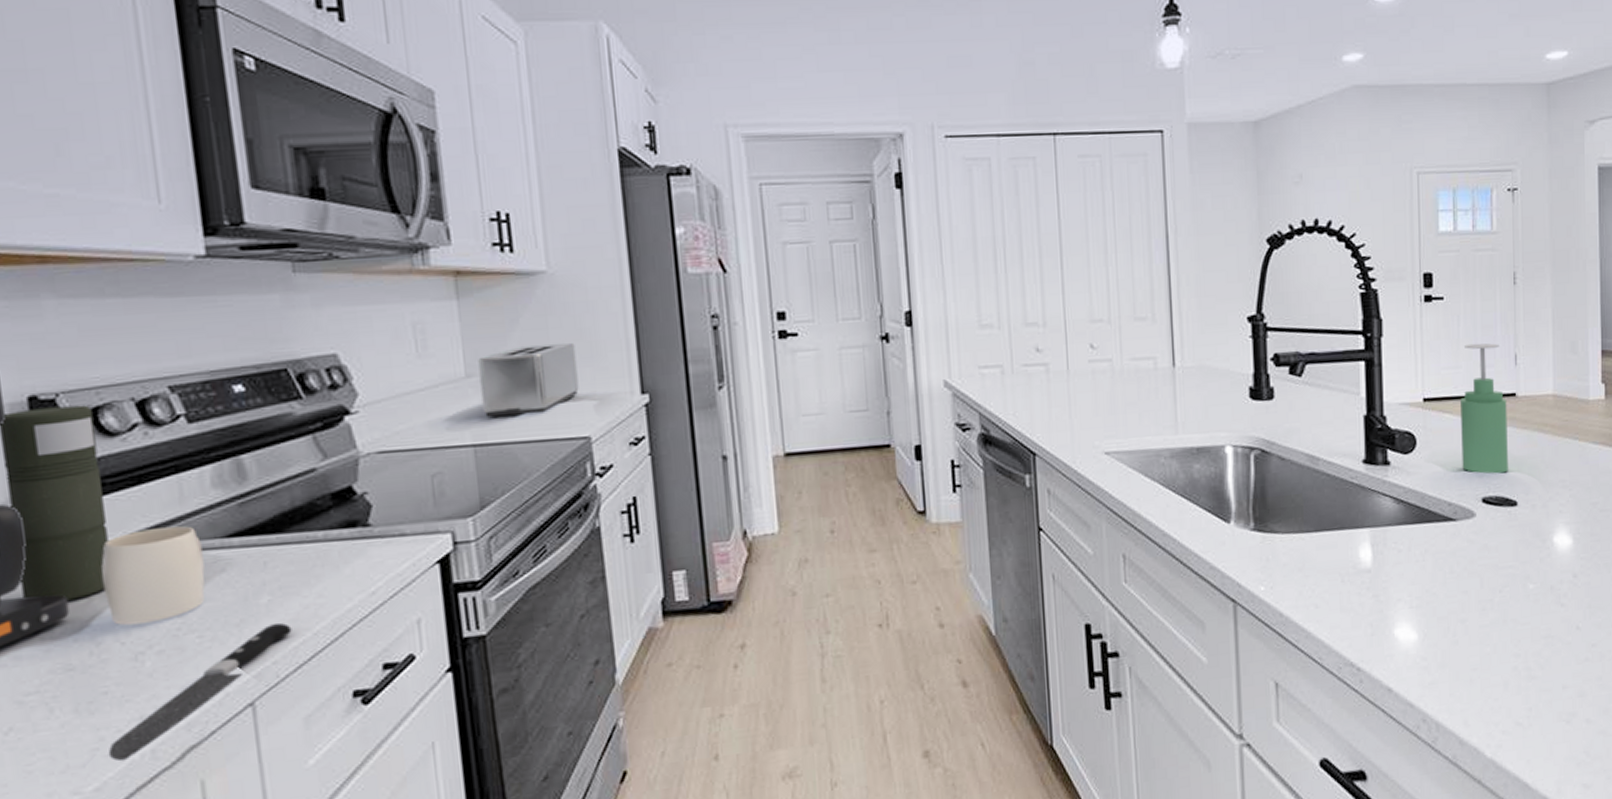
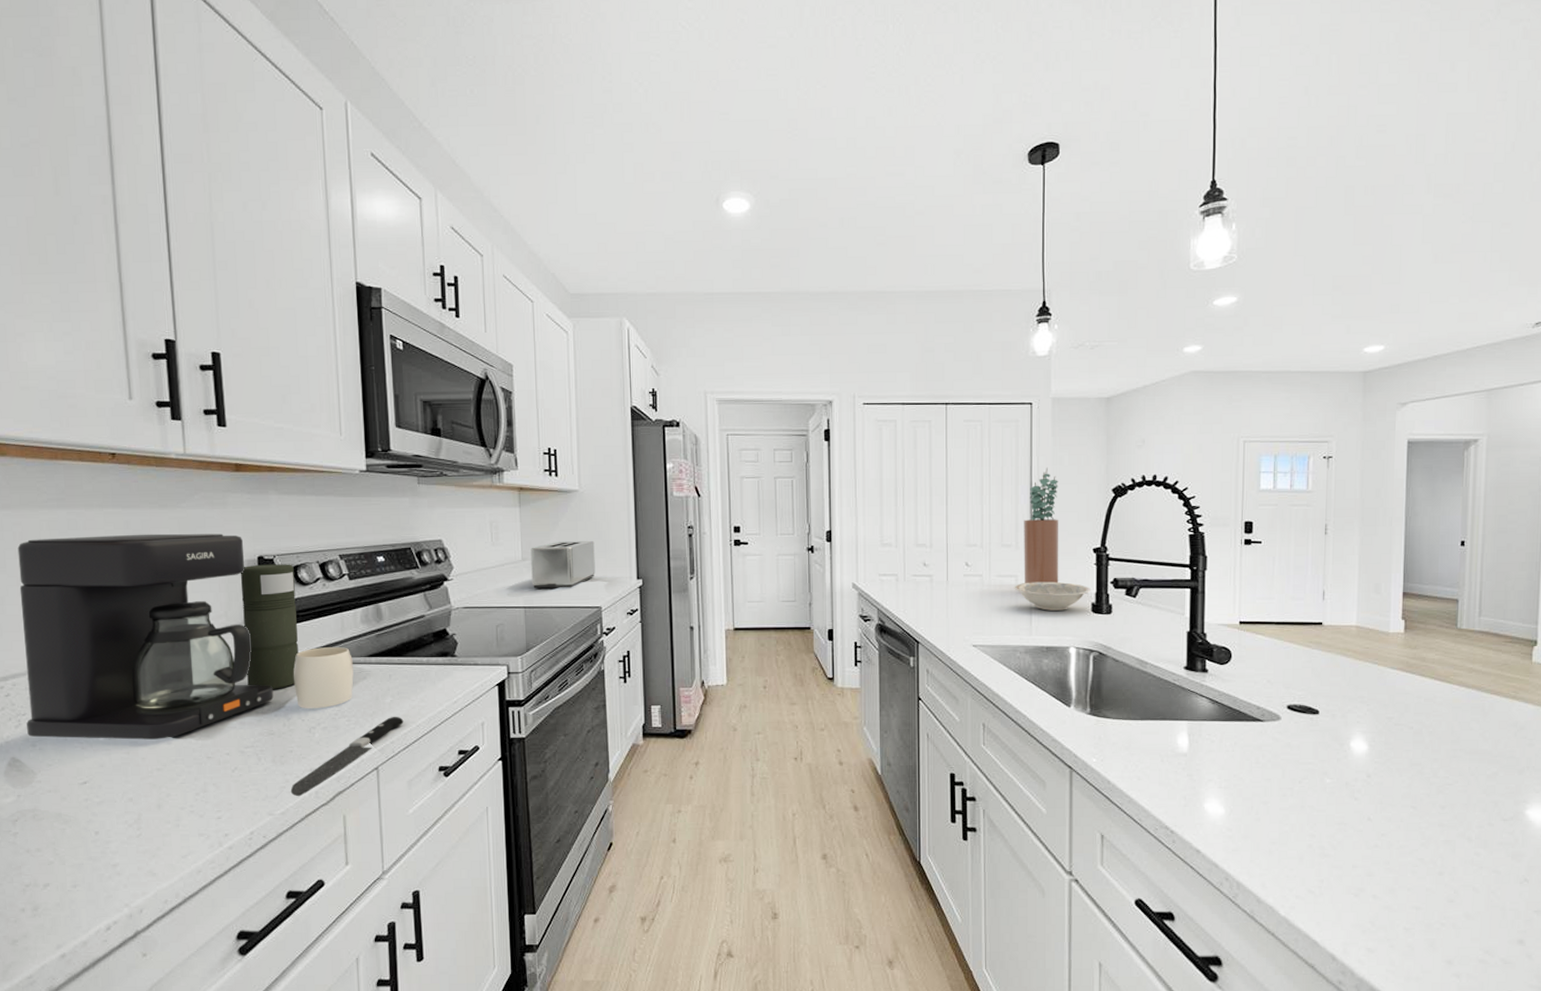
bowl: none [1153,362,1247,401] -> present [1014,581,1091,611]
vase: none [1160,214,1208,368] -> present [1023,467,1059,584]
soap dispenser: present [1460,343,1508,474] -> none [1271,580,1314,687]

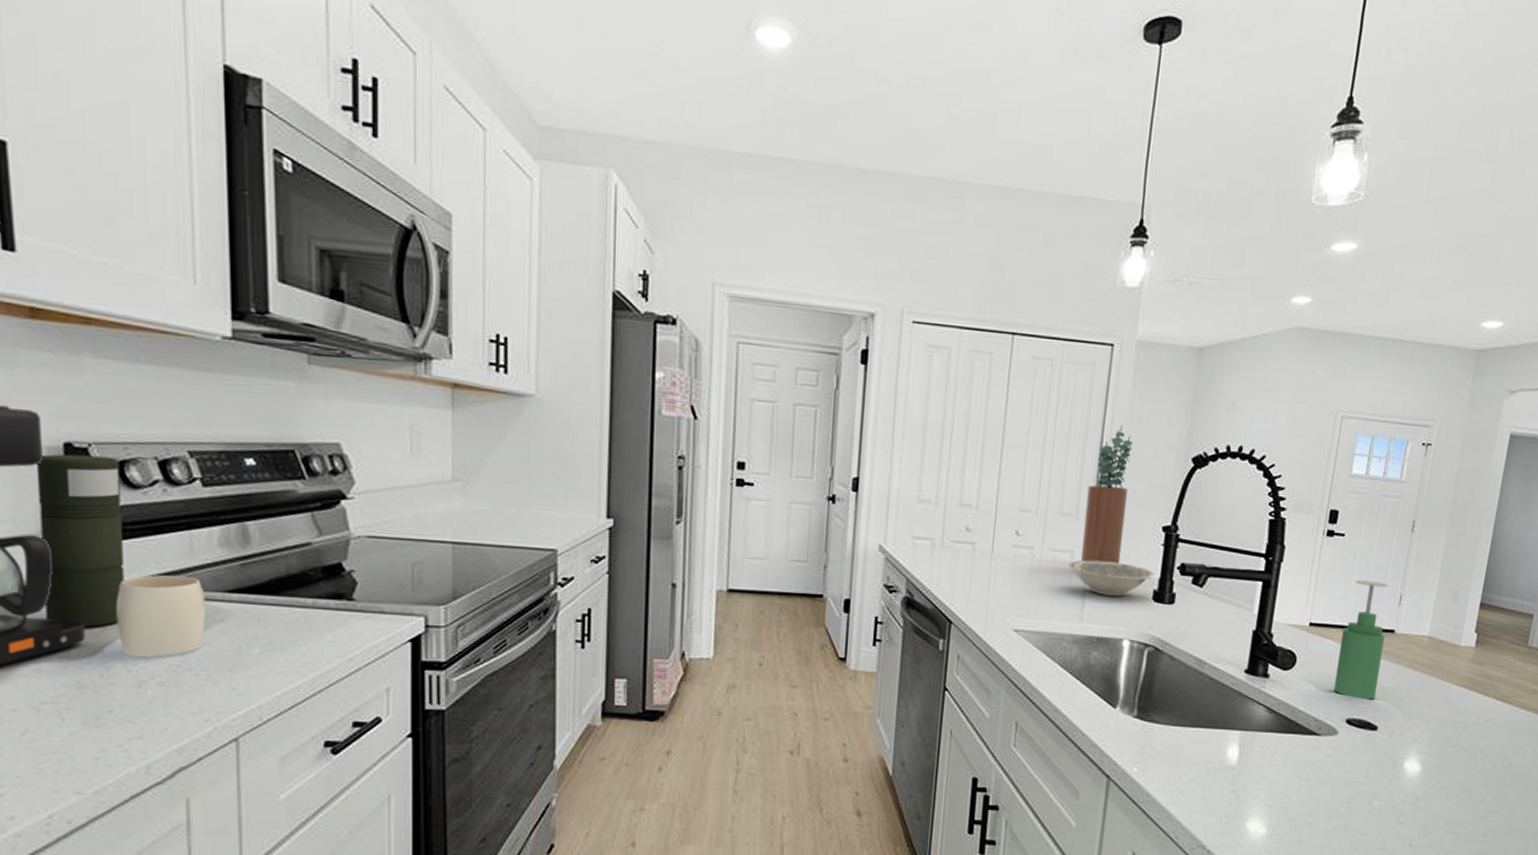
kitchen knife: present [290,716,404,797] -> none [109,673,277,772]
toaster: present [531,540,595,589] -> none [464,459,553,523]
soap dispenser: none [1271,580,1314,687] -> present [1333,579,1388,700]

